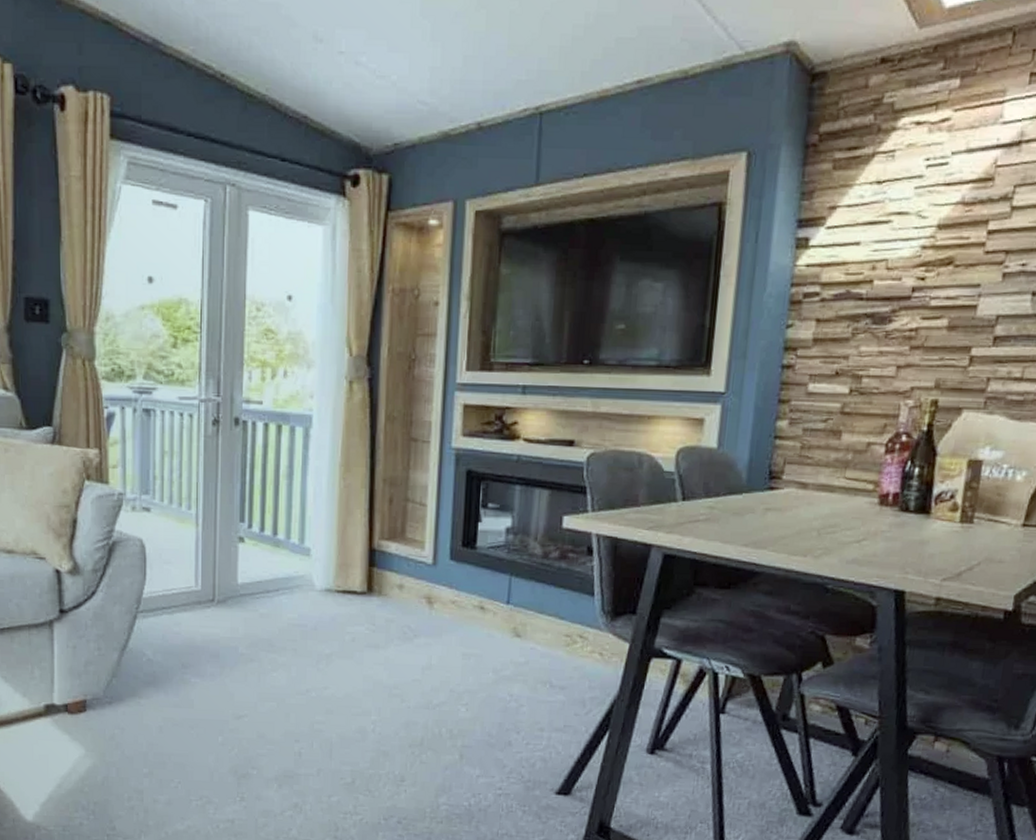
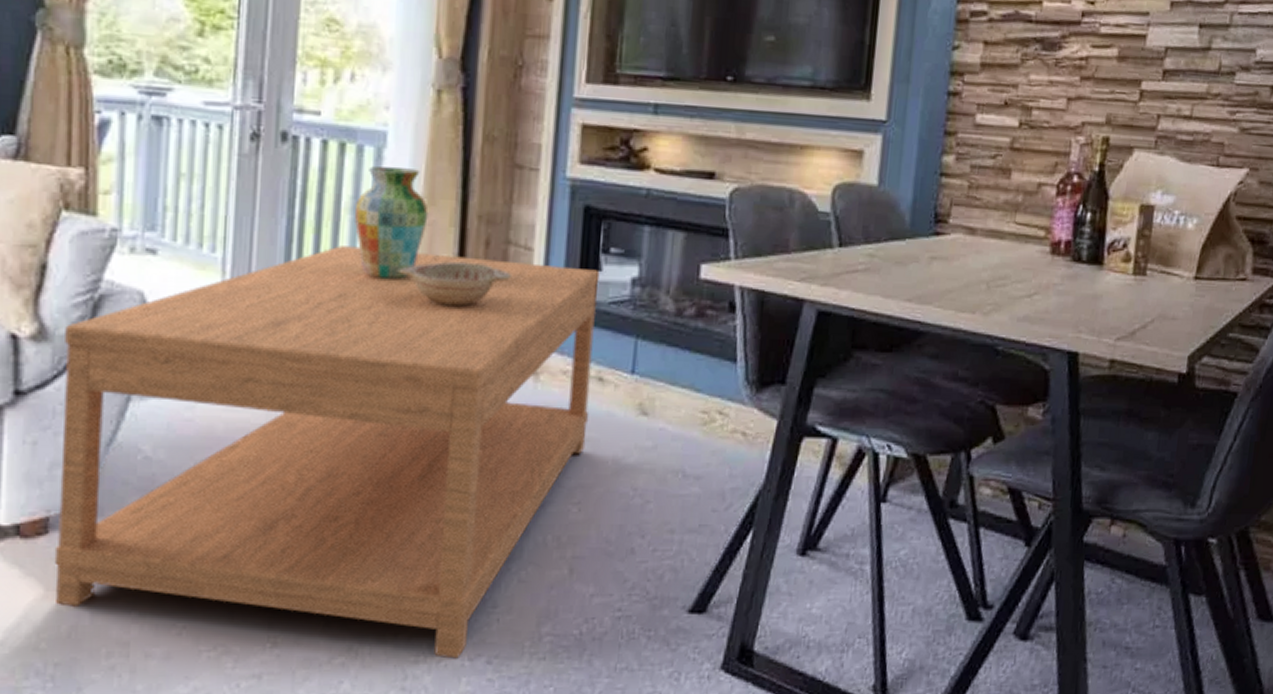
coffee table: none [90,504,480,818] -> present [54,245,600,659]
vase: none [290,442,345,529] -> present [355,166,429,279]
decorative bowl: none [324,515,410,550] -> present [398,261,511,307]

